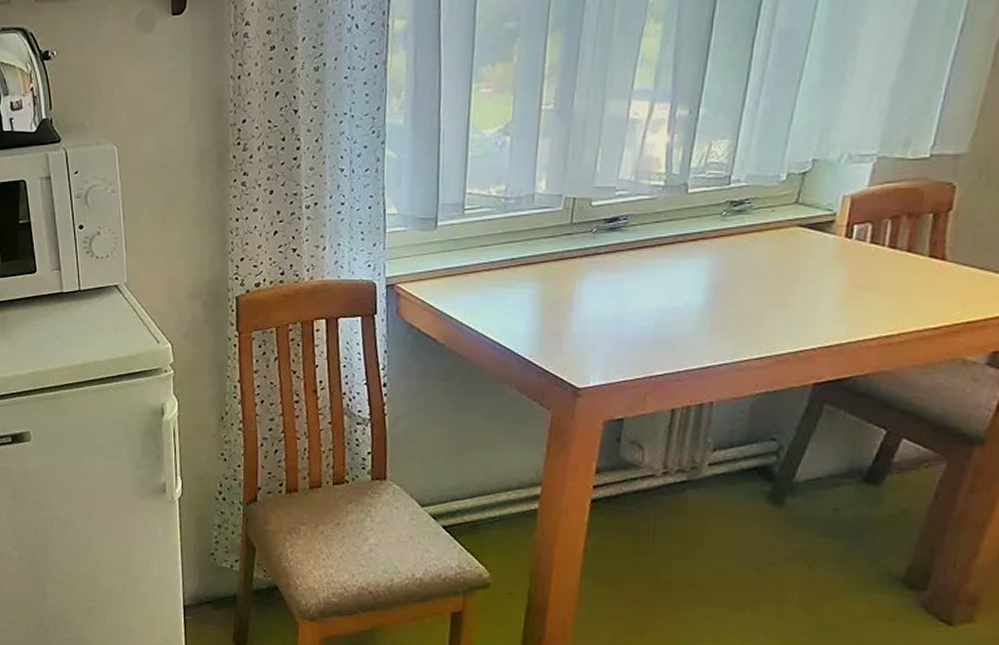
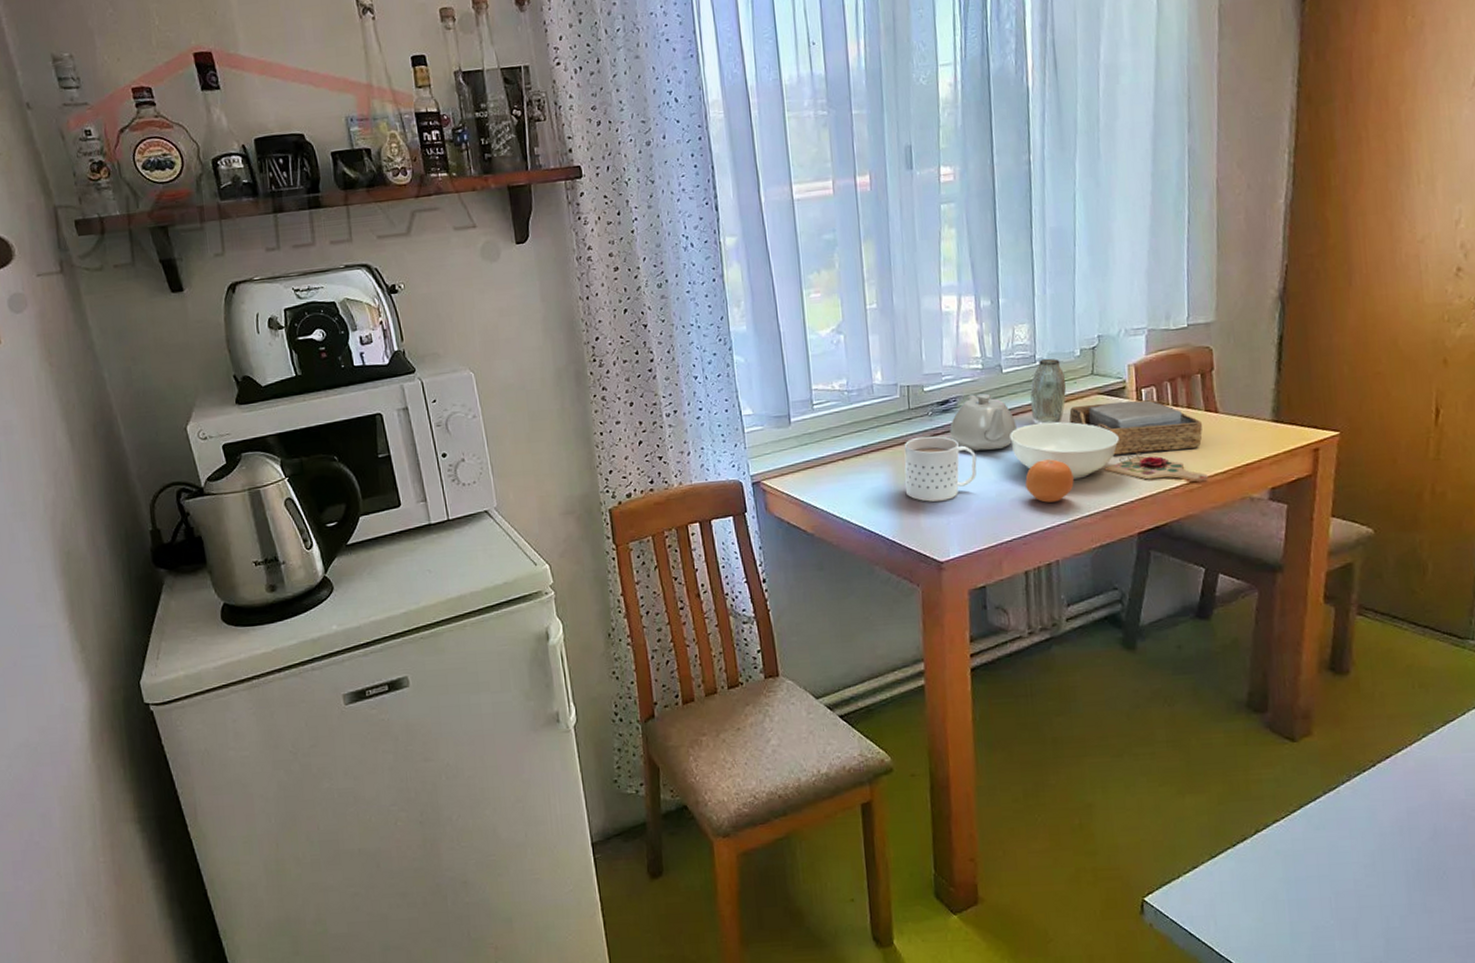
mug: none [551,254,639,325] -> present [904,436,977,502]
teapot: none [612,214,694,276] -> present [949,393,1018,451]
bowl: none [682,252,814,318] -> present [1010,421,1119,480]
fruit: none [690,293,750,340] -> present [1025,459,1074,503]
vase: none [713,180,762,255] -> present [1030,358,1066,425]
napkin holder: none [757,237,921,299] -> present [1069,400,1203,455]
cutting board: none [788,296,916,335] -> present [1104,453,1209,481]

